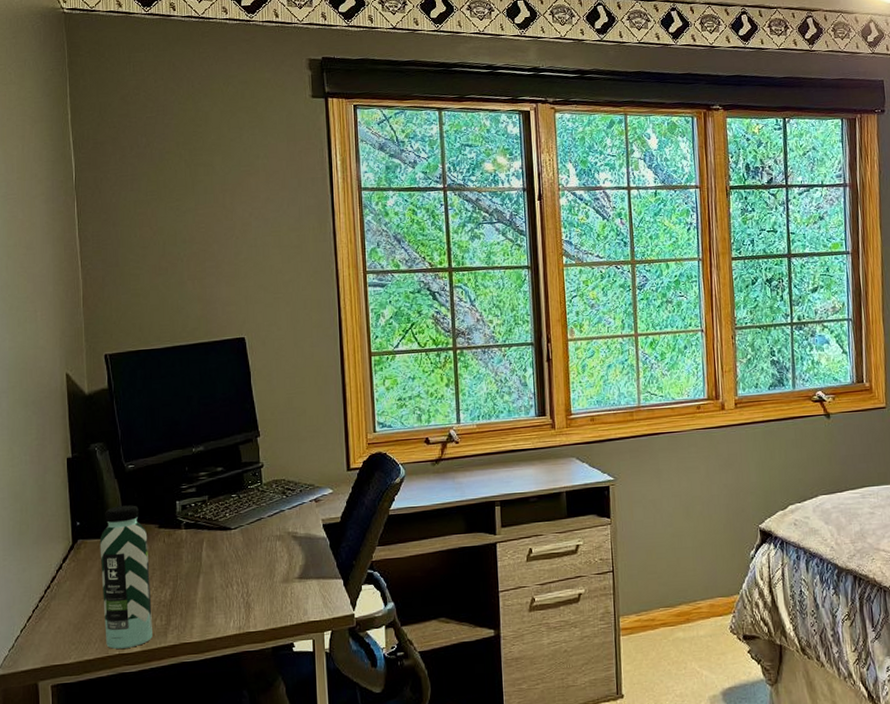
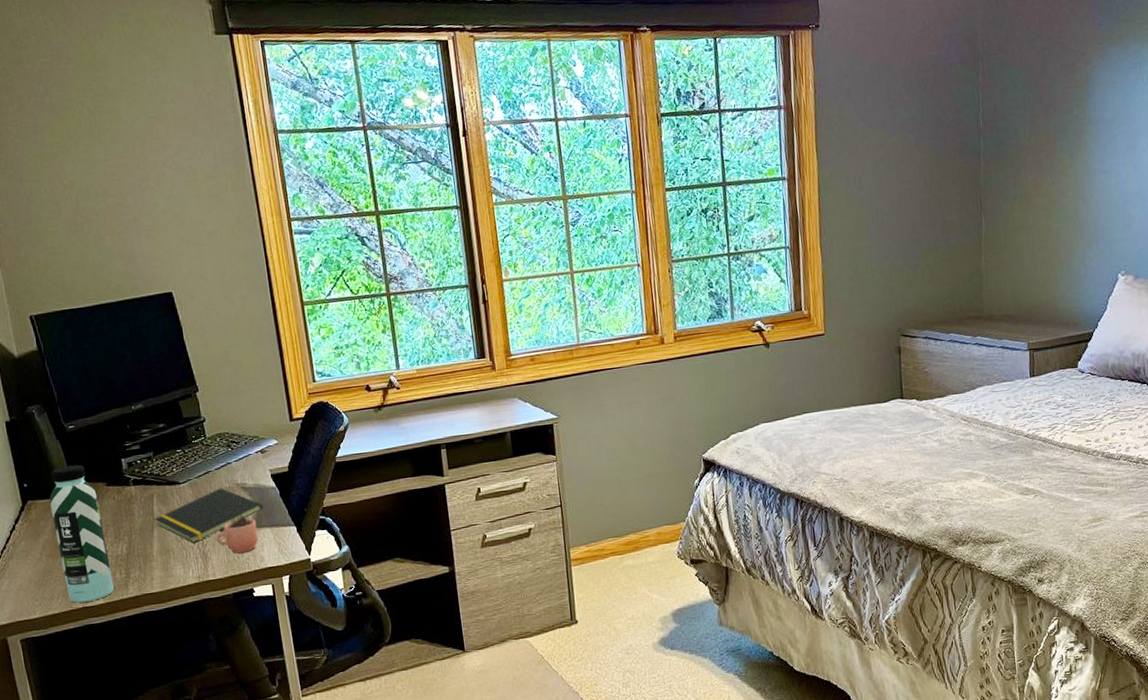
notepad: none [202,535,312,592] -> present [155,488,263,543]
cocoa: none [261,545,304,605] -> present [216,496,259,554]

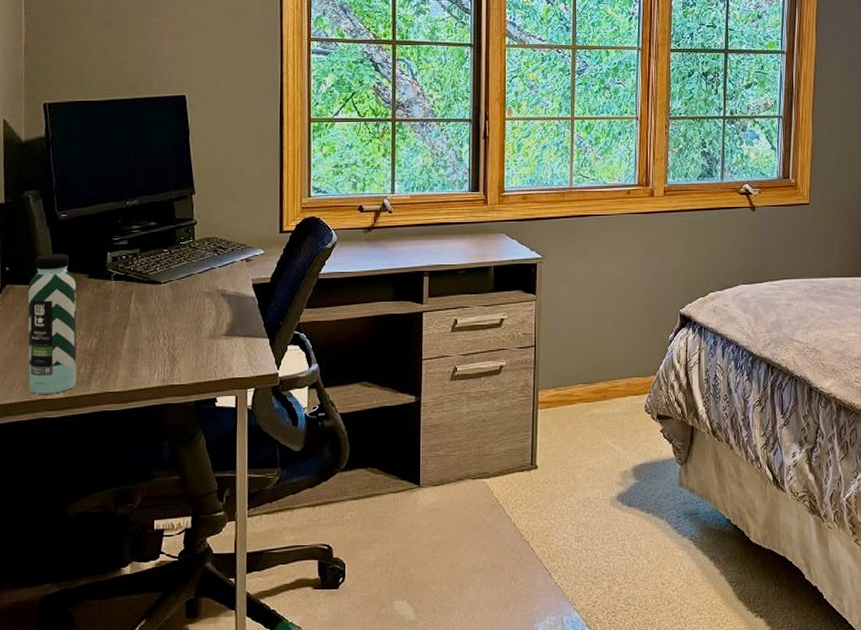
notepad: present [155,488,263,543] -> none [130,292,239,345]
cocoa: present [216,496,259,554] -> none [187,302,231,361]

